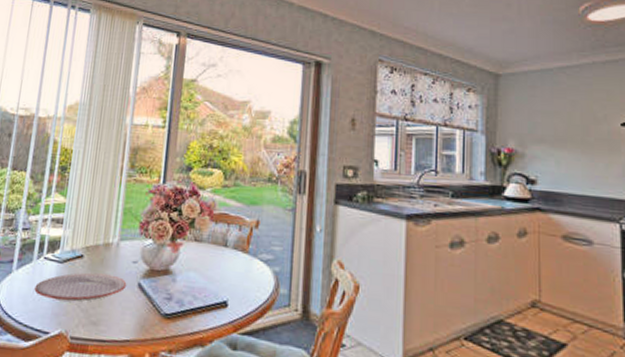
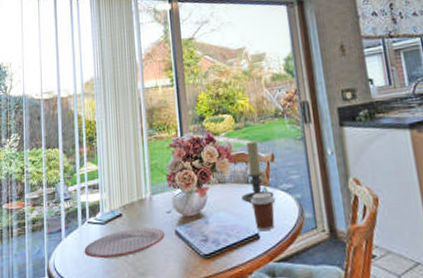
candle holder: none [216,202,252,267] -> present [242,141,274,203]
coffee cup: none [225,258,251,300] -> present [251,192,275,231]

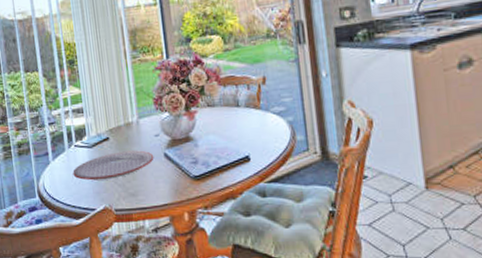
candle holder: present [242,141,274,203] -> none [232,63,265,126]
coffee cup: present [251,192,275,231] -> none [241,115,266,154]

